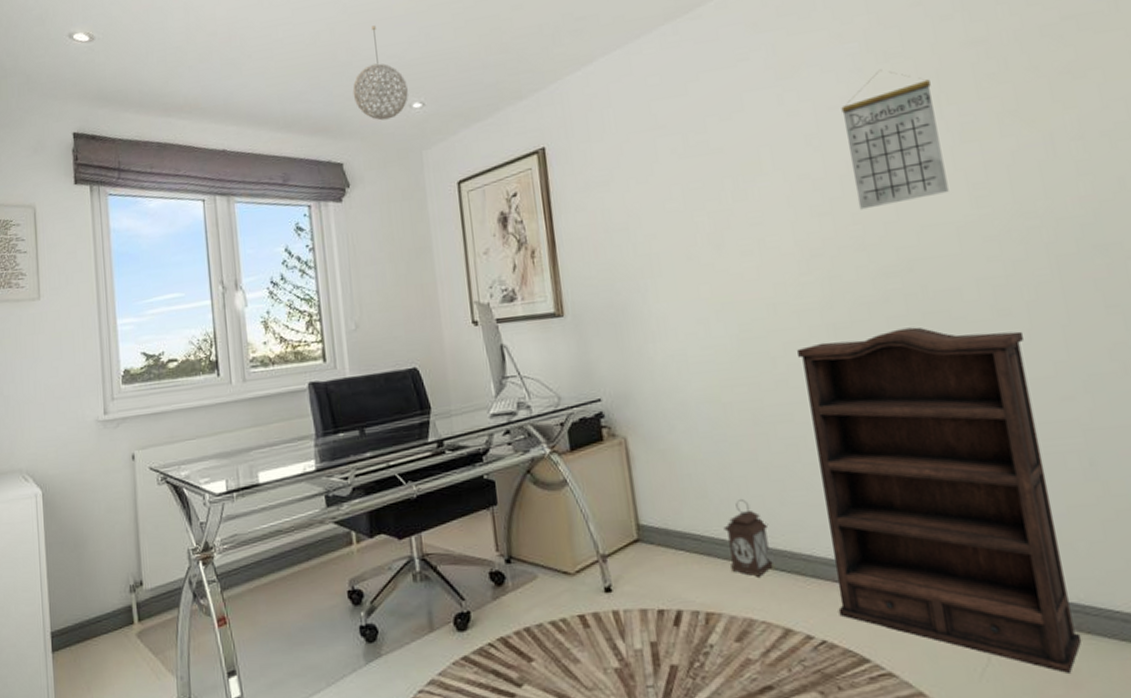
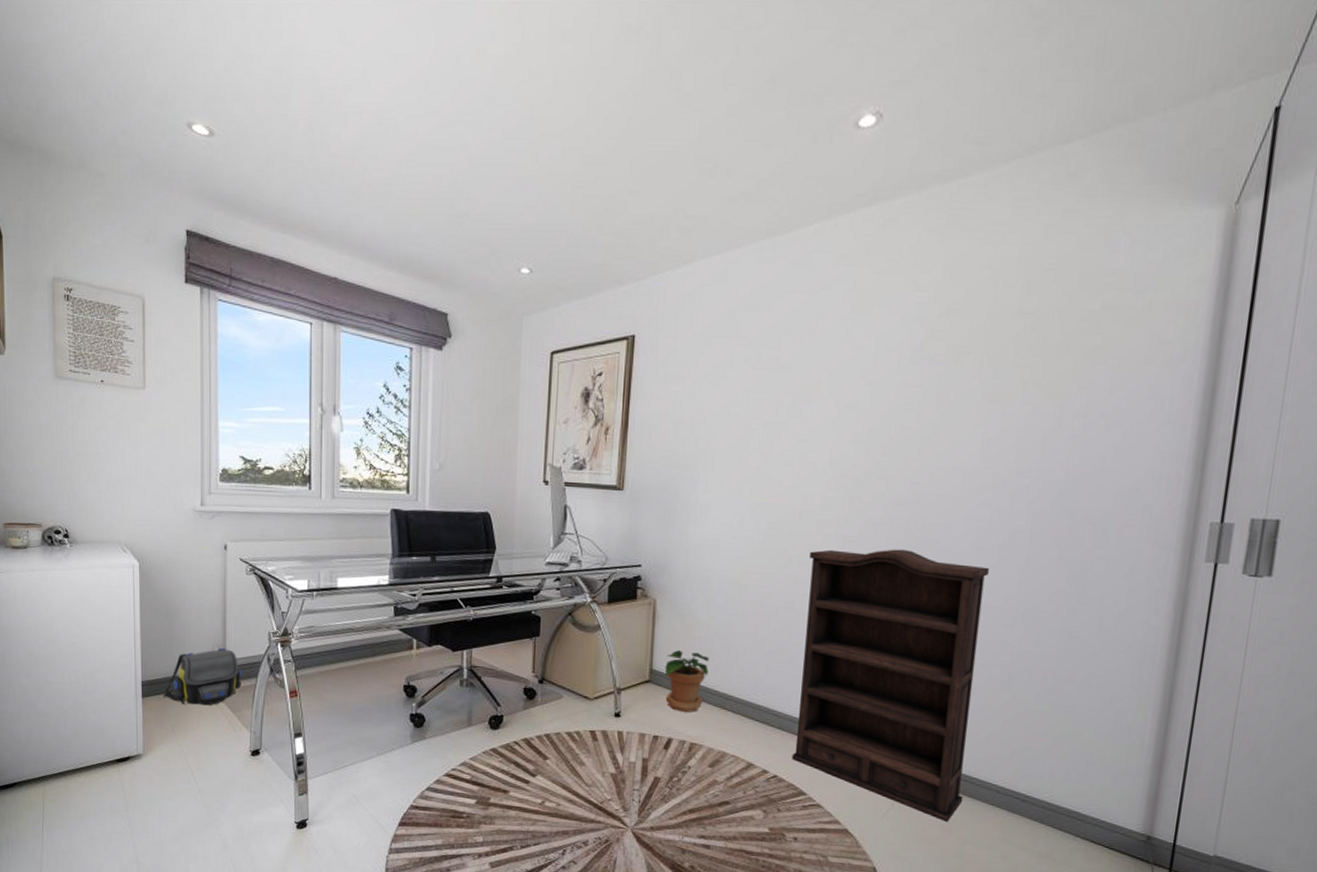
shoulder bag: none [75,576,162,655] -> present [163,647,242,706]
pendant light: present [352,25,409,121] -> none [466,181,520,279]
potted plant: none [653,494,709,575] -> present [664,650,709,713]
lantern: present [723,499,774,579] -> none [717,662,754,724]
calendar: present [841,71,949,210] -> none [890,323,979,445]

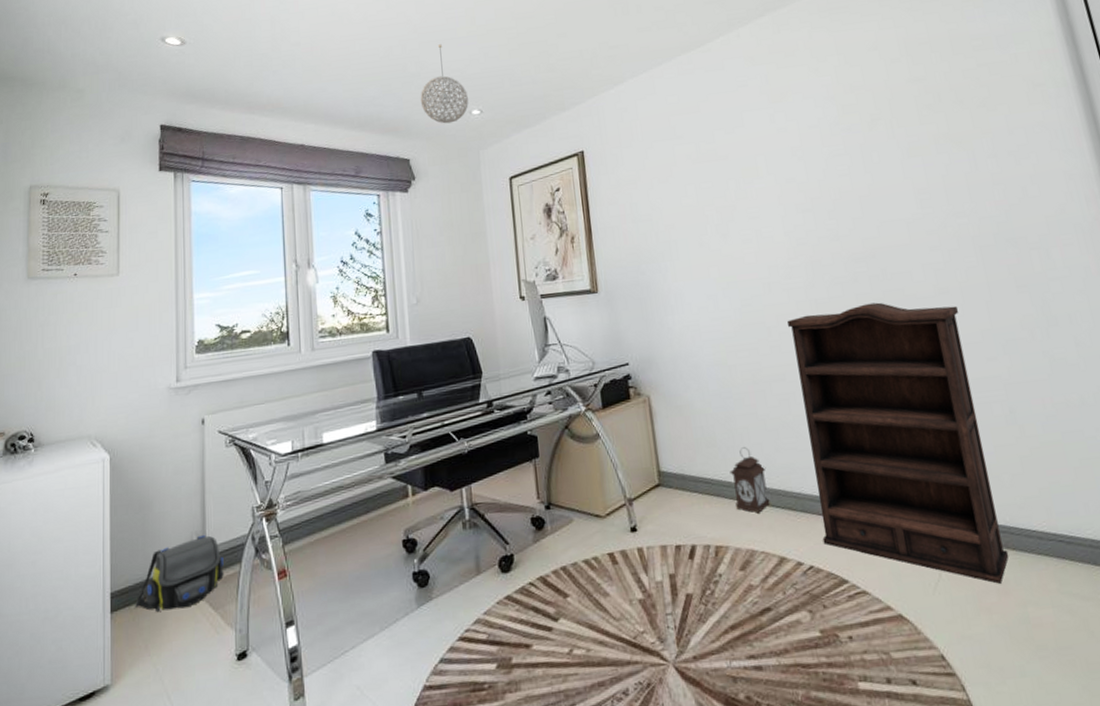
pendant light: none [466,181,520,279] -> present [420,44,469,124]
potted plant: present [664,650,709,713] -> none [672,443,718,513]
lantern: none [717,662,754,724] -> present [730,447,770,515]

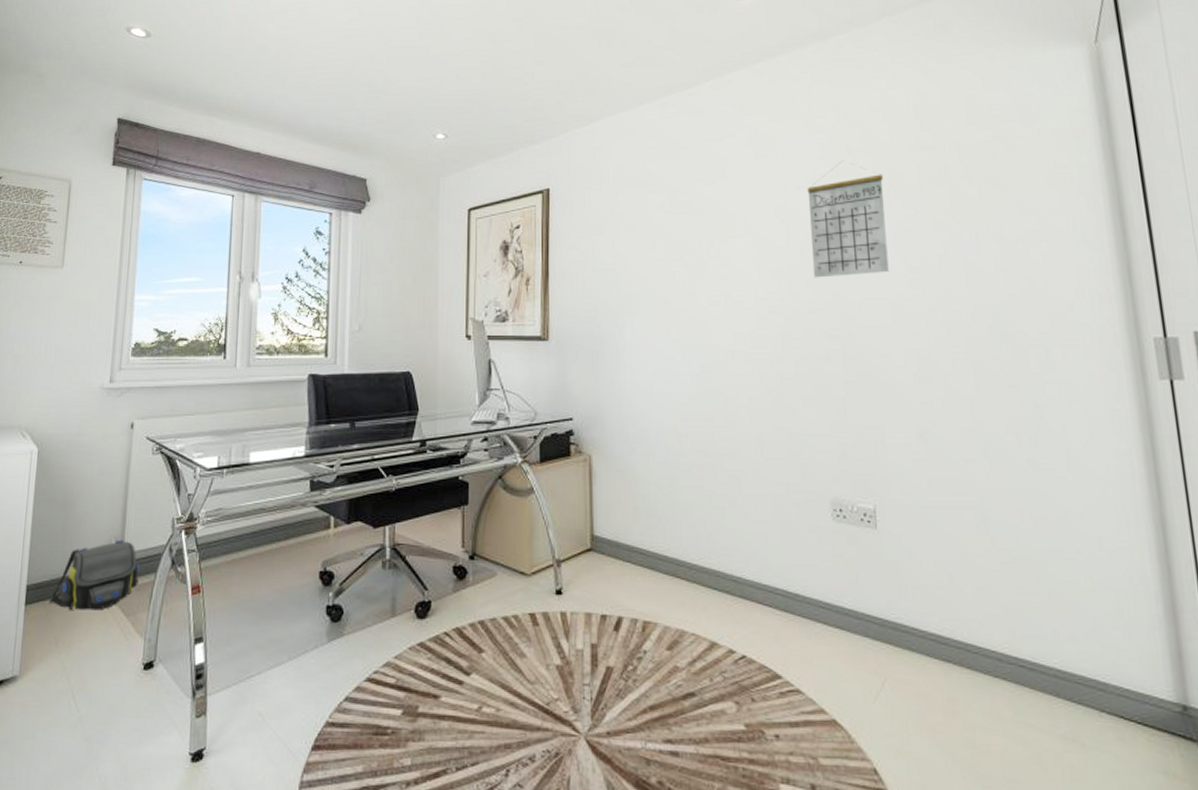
pendant light: present [420,44,469,124] -> none [384,61,435,146]
lantern: present [730,447,770,515] -> none [667,522,707,594]
bookshelf: present [787,302,1009,585] -> none [748,385,962,704]
calendar: none [819,99,900,208] -> present [807,161,889,278]

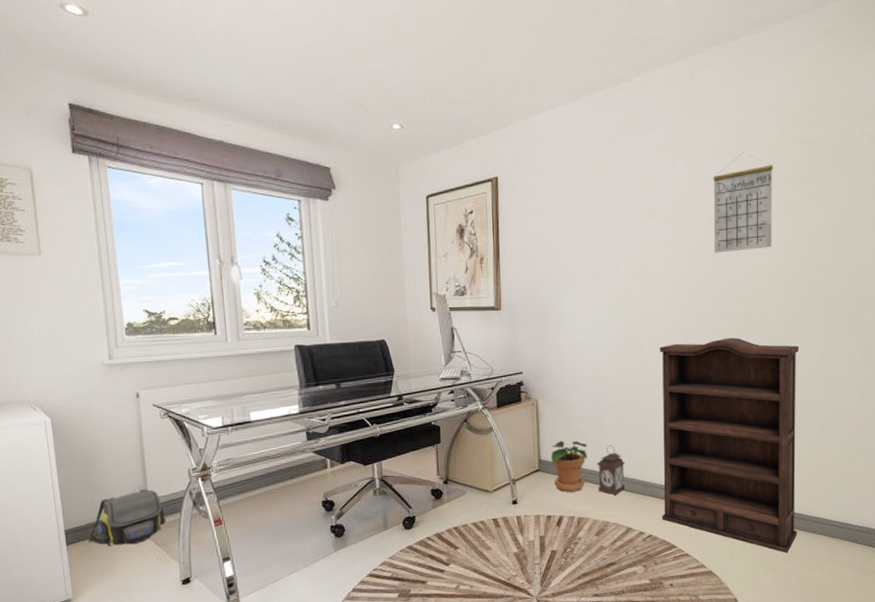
potted plant: none [607,511,655,585] -> present [551,440,587,493]
lantern: none [667,522,707,594] -> present [597,445,626,496]
bookshelf: none [748,385,962,704] -> present [660,337,800,554]

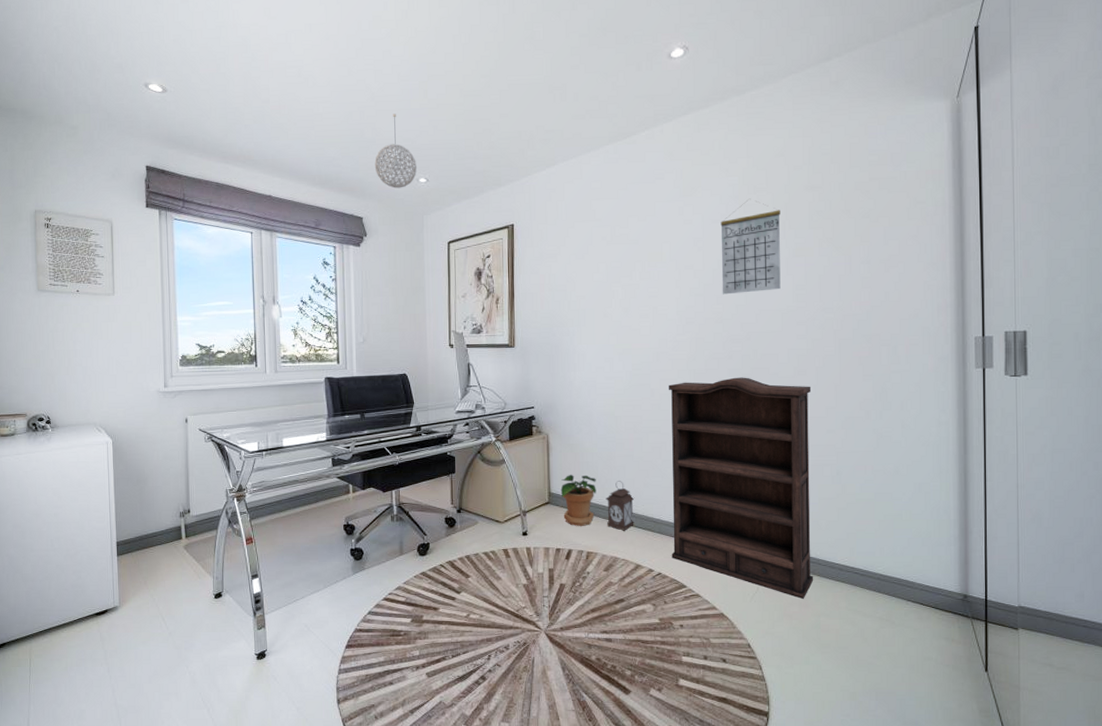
shoulder bag: present [88,488,166,547] -> none [136,506,204,559]
pendant light: none [341,49,390,135] -> present [374,114,418,189]

